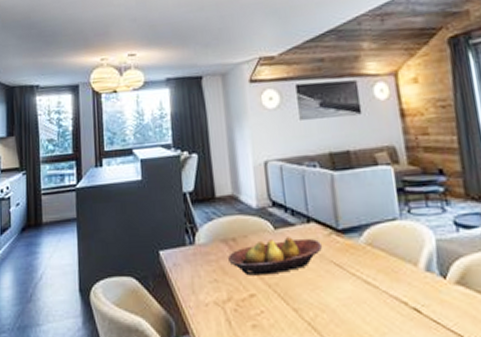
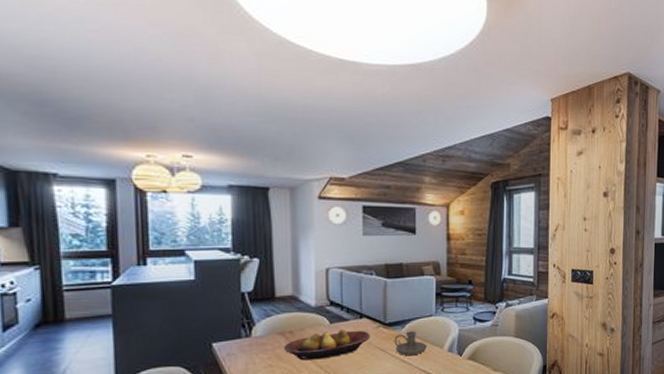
candle holder: none [351,240,396,276] -> present [394,331,427,356]

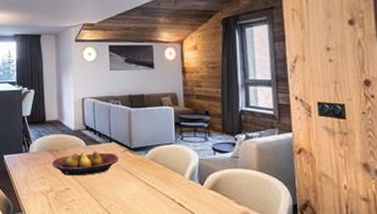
candle holder: present [394,331,427,356] -> none [139,157,169,181]

